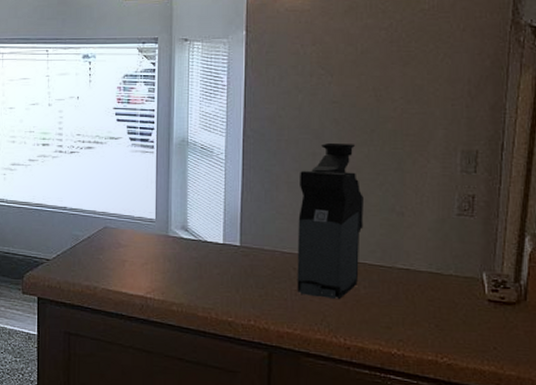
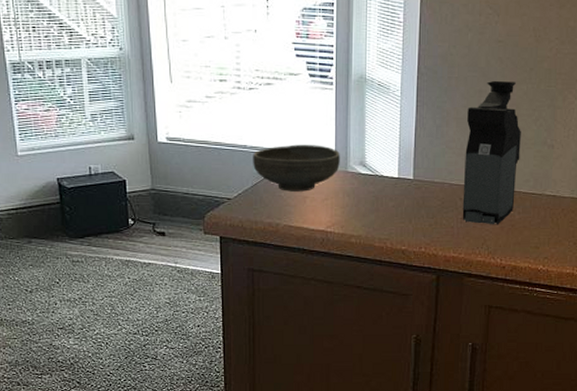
bowl: none [72,207,161,255] -> present [253,144,340,192]

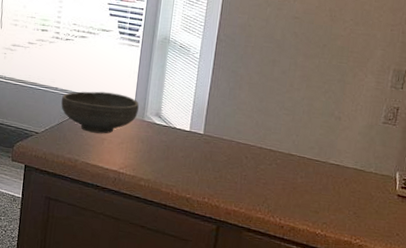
coffee maker: present [462,80,521,225] -> none [246,52,310,186]

